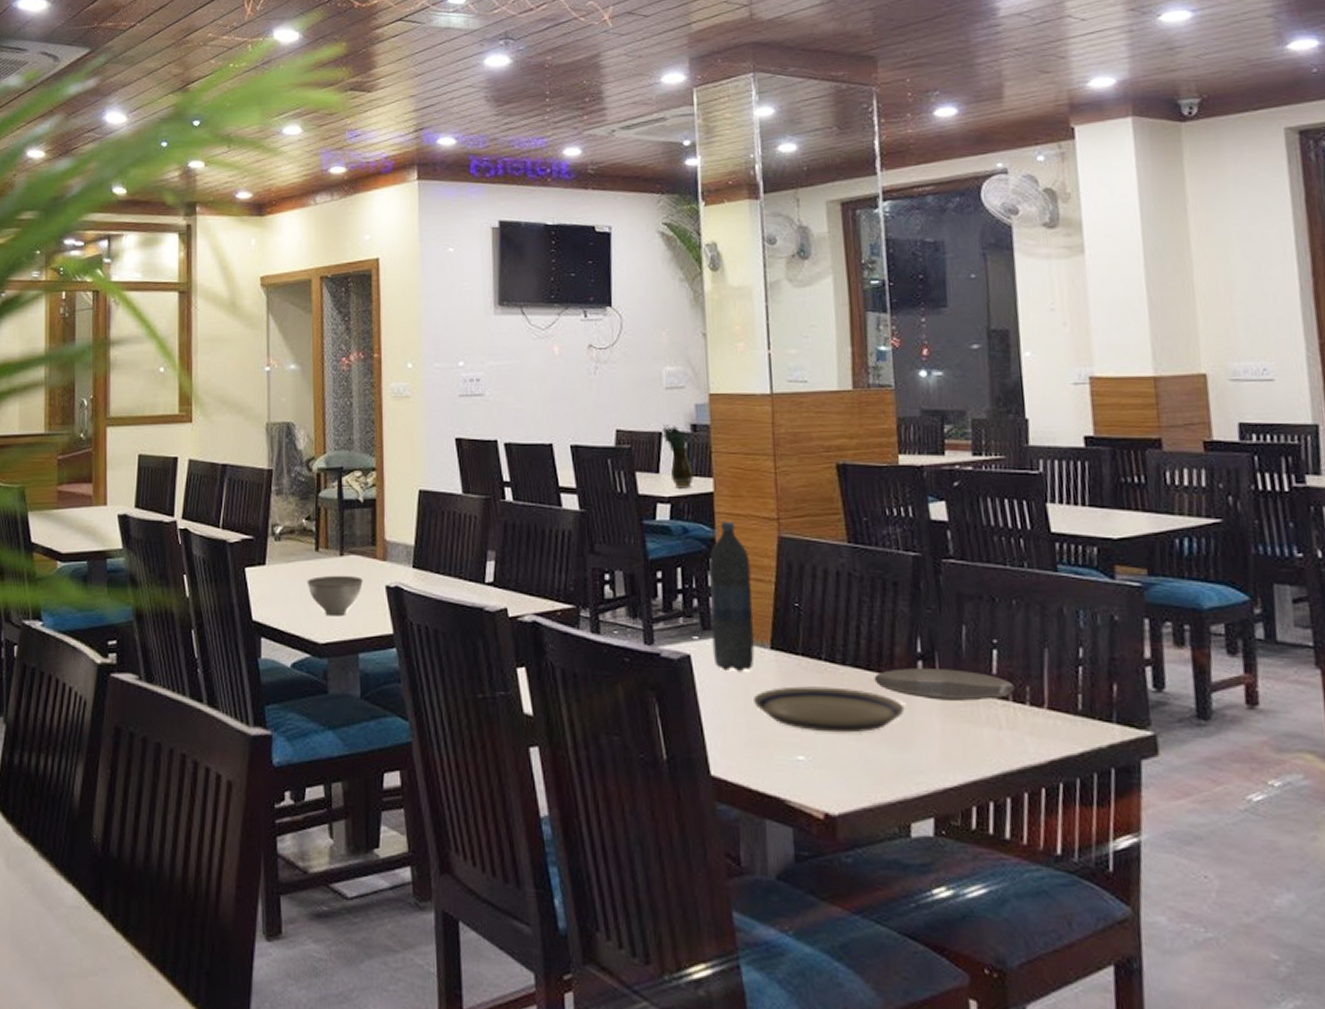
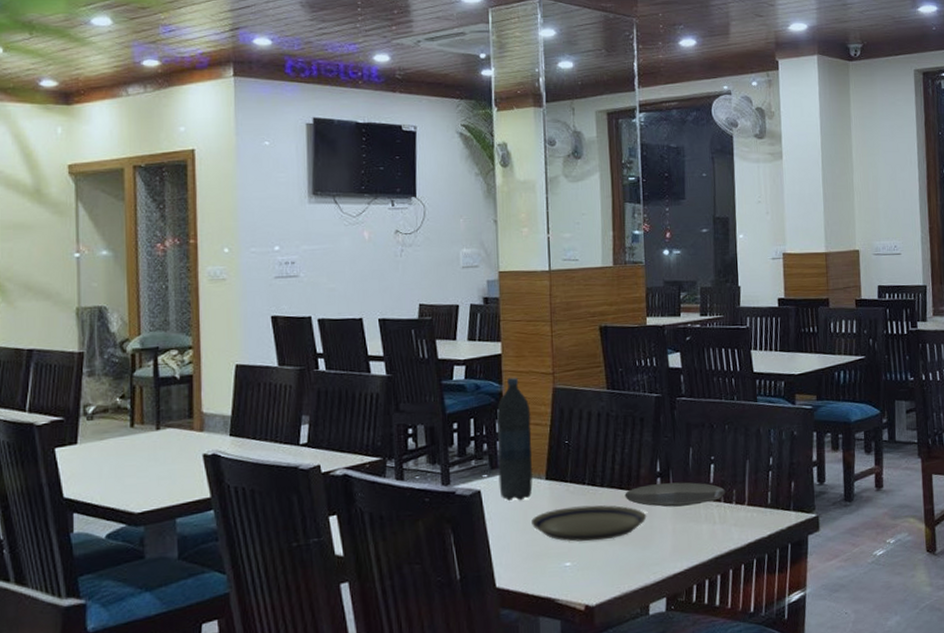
bowl: present [307,575,363,615] -> none [121,447,180,486]
vase: present [662,423,694,489] -> none [459,298,485,352]

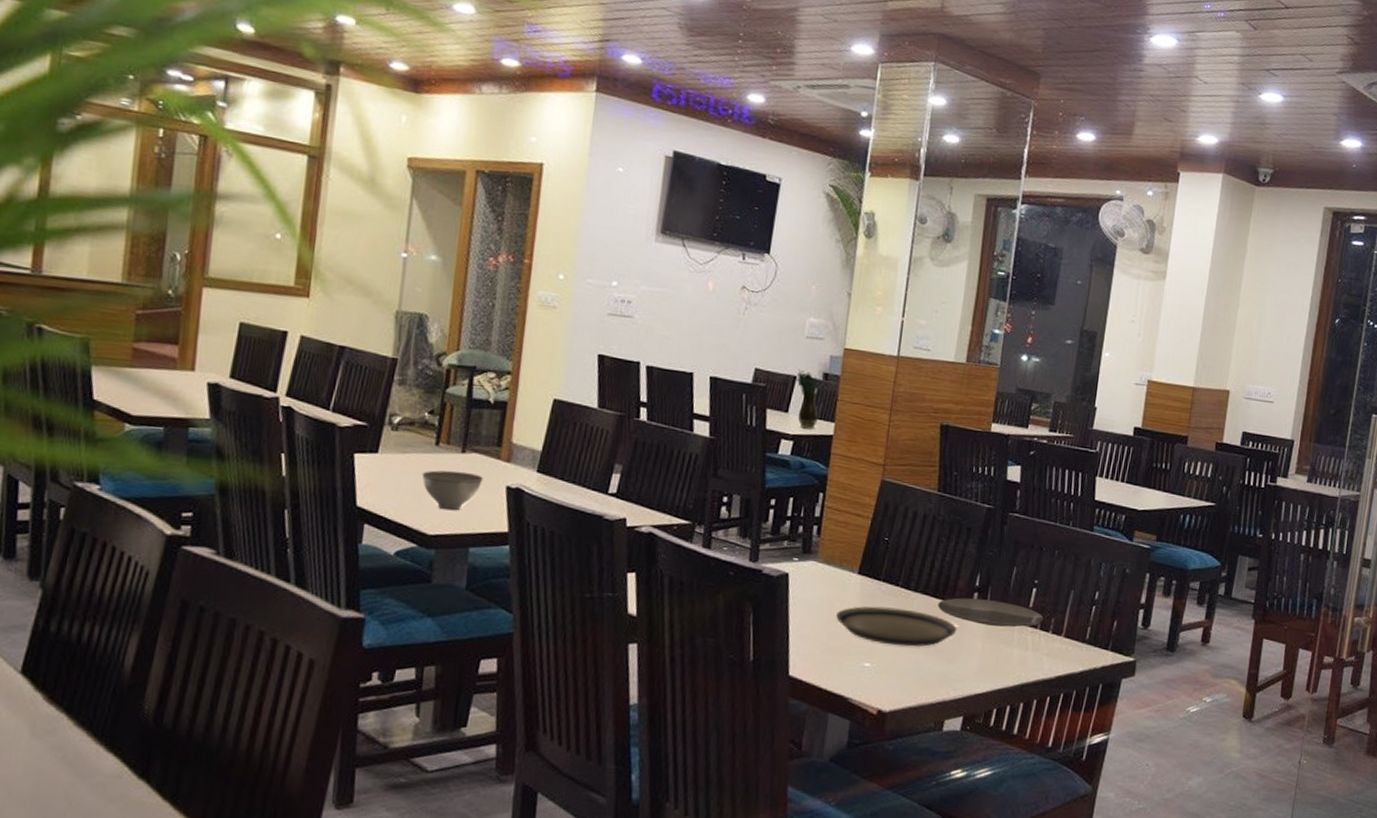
bowl: none [121,447,180,486] -> present [422,470,483,510]
vase: none [459,298,485,352] -> present [796,369,819,429]
water bottle: present [496,377,533,502] -> none [808,461,854,592]

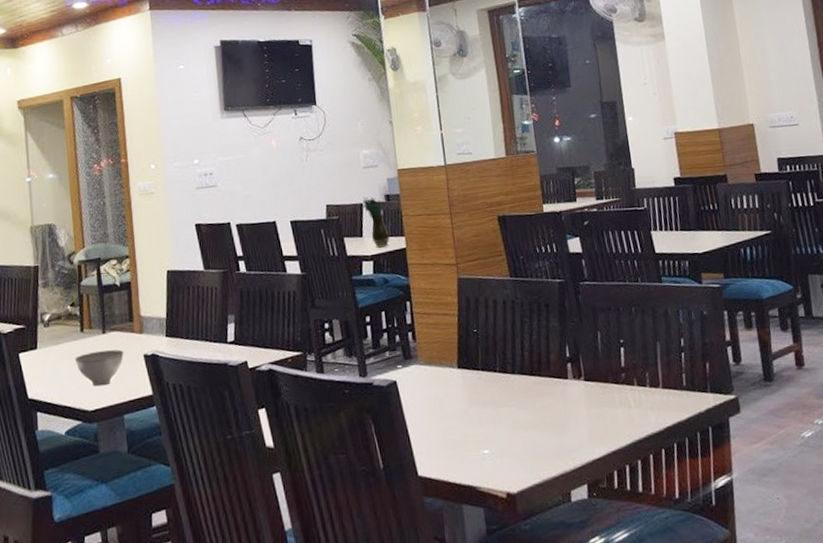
plate: present [836,606,957,647] -> none [447,391,561,429]
plate: present [937,597,1044,628] -> none [536,366,638,393]

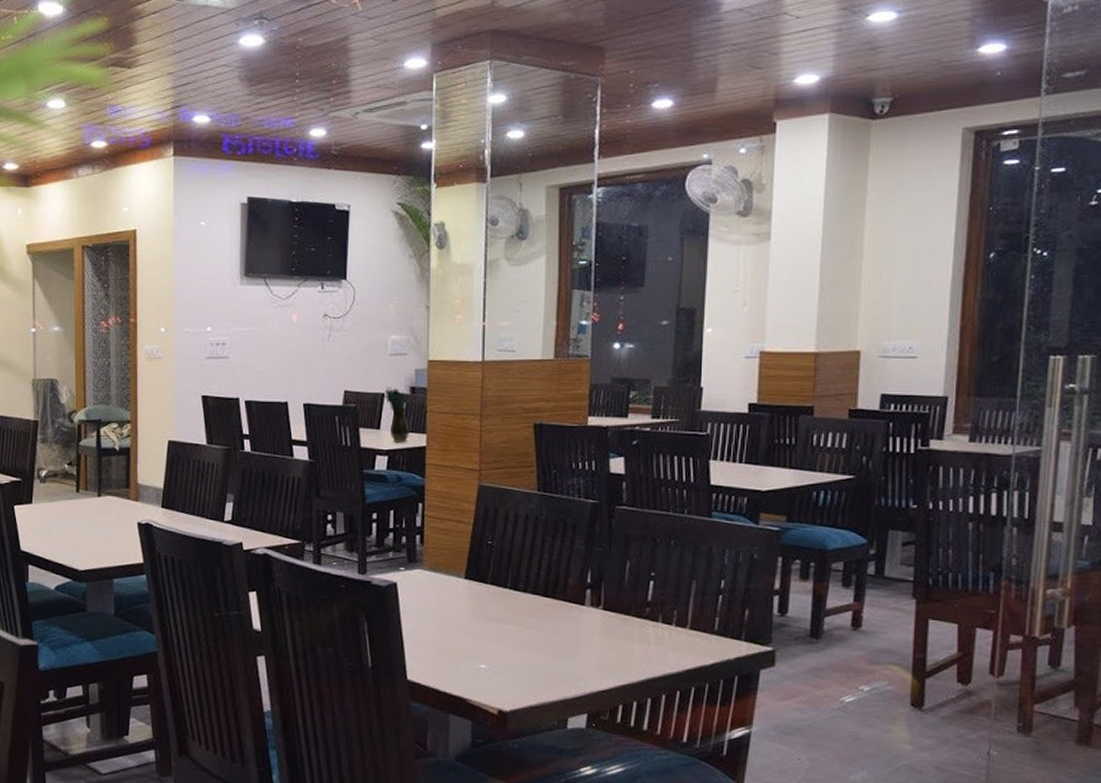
bowl: present [74,349,124,386] -> none [68,513,118,547]

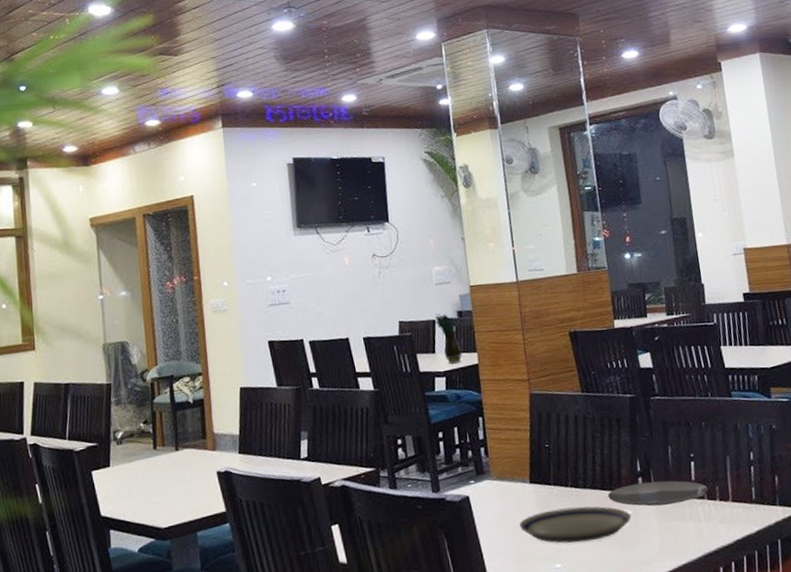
plate: none [447,609,572,647] -> present [519,506,632,543]
plate: none [549,595,665,622] -> present [607,480,708,507]

